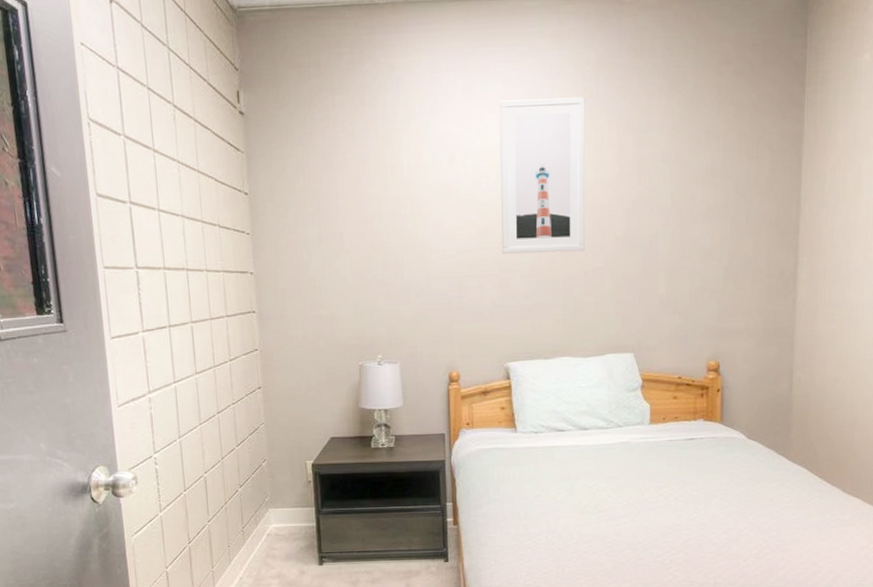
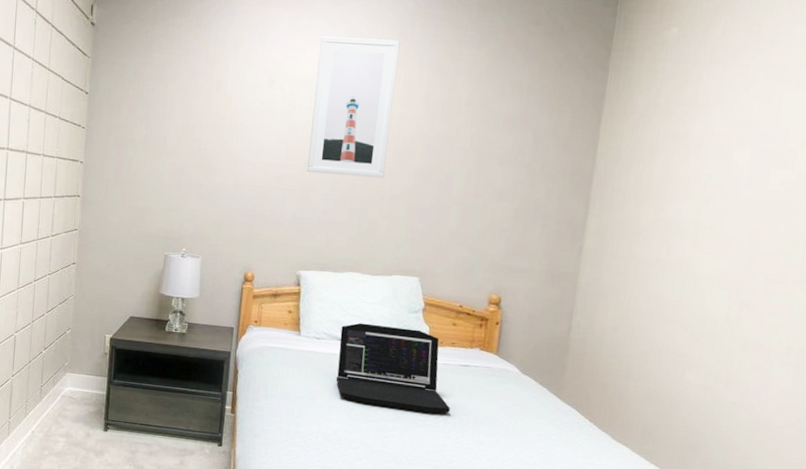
laptop: none [559,408,680,495] -> present [336,323,450,414]

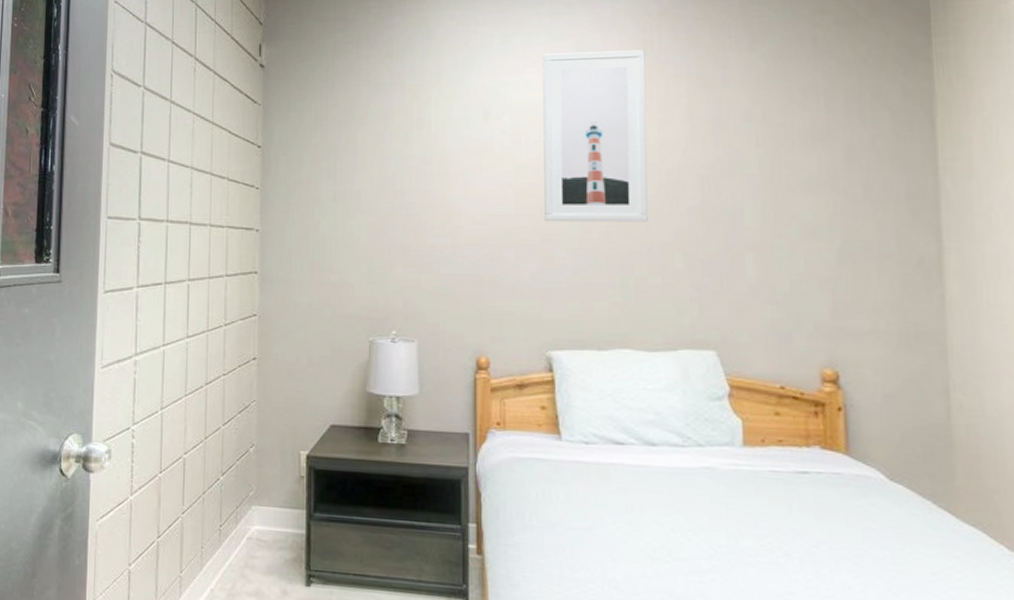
laptop: present [336,323,450,414] -> none [617,418,791,546]

